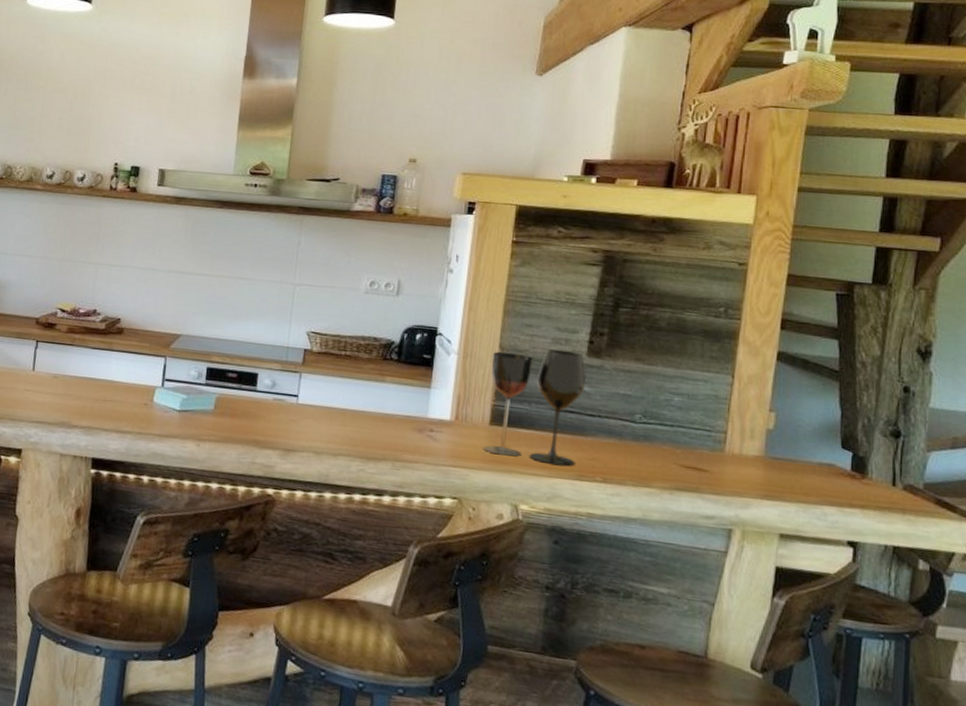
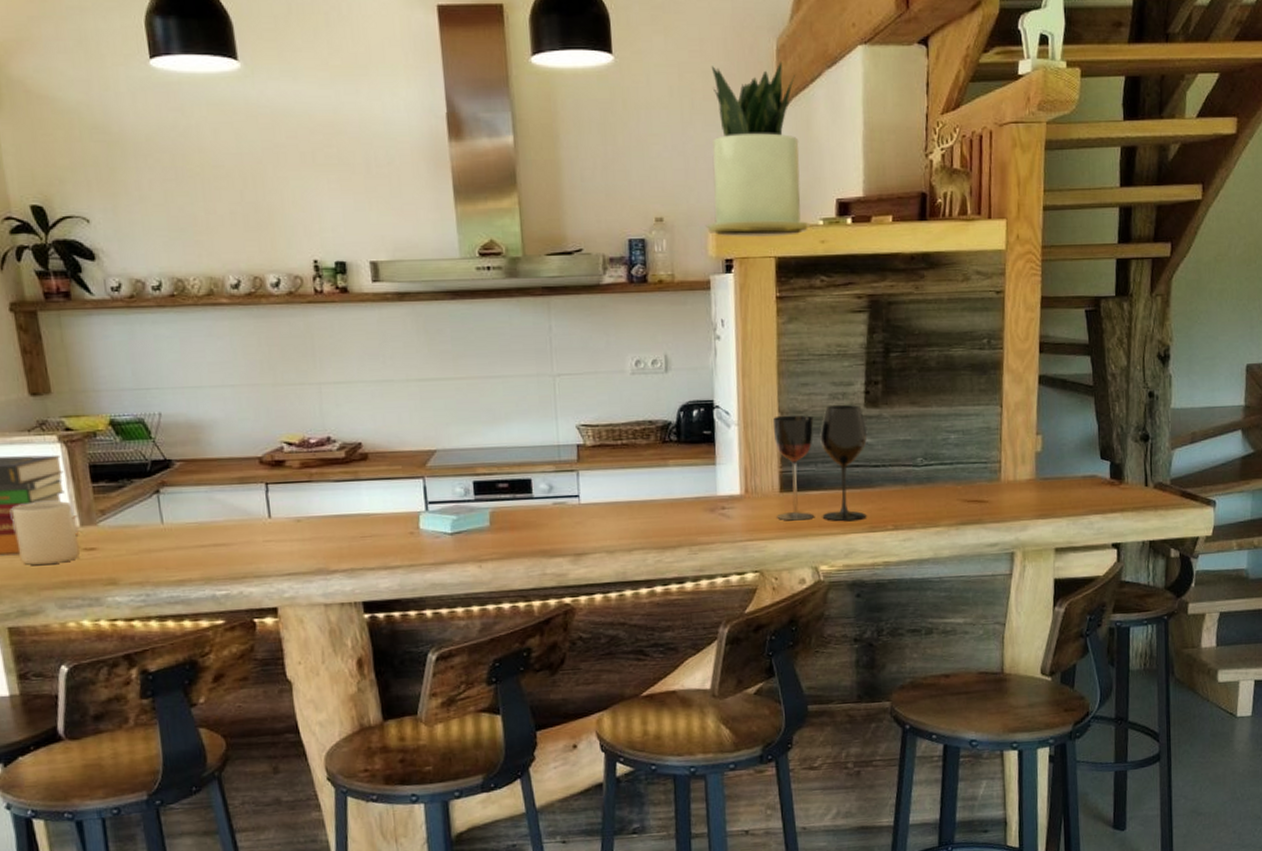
planter: none [454,35,558,188] -> present [705,61,811,237]

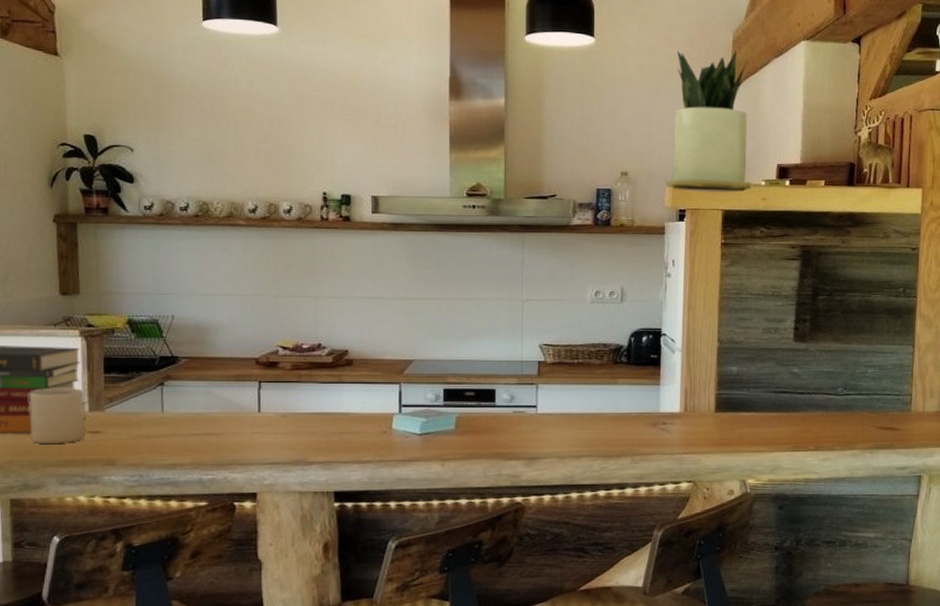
wineglass: present [772,415,814,521] -> none [711,345,748,438]
wineglass: present [820,404,867,521] -> none [751,338,794,440]

